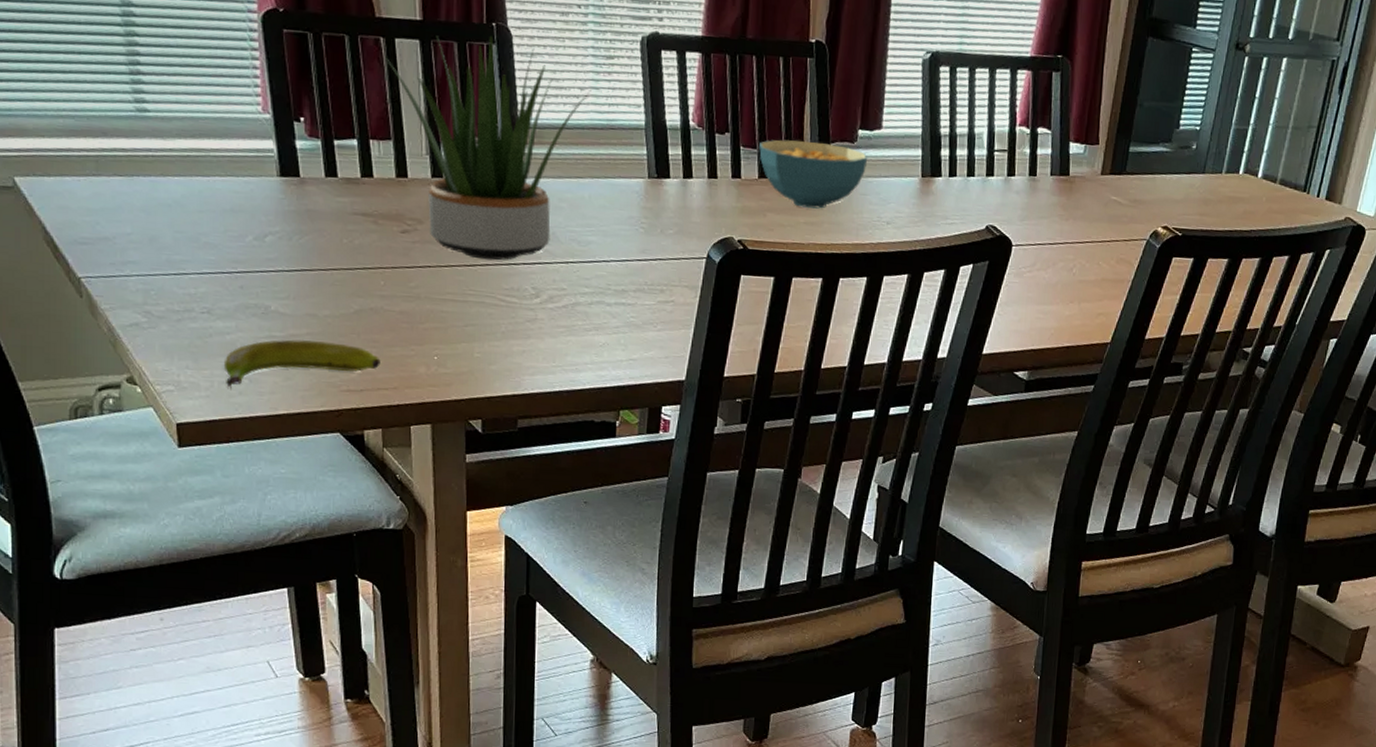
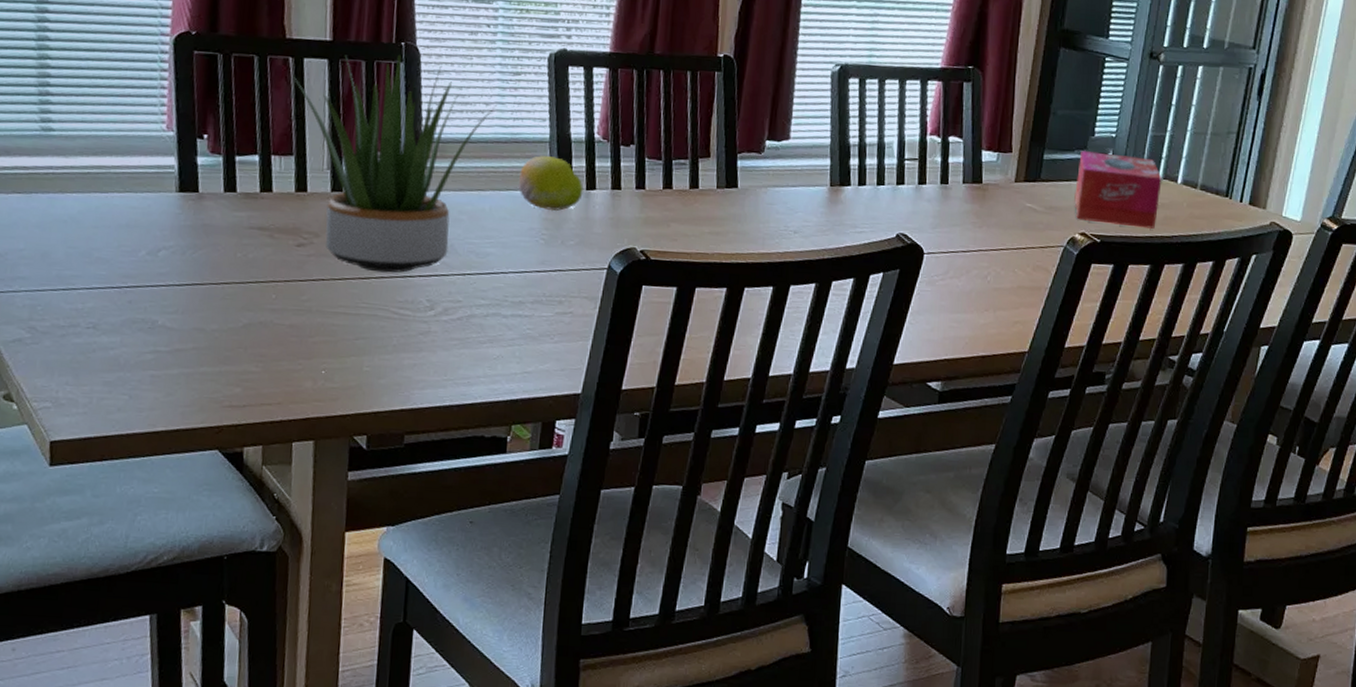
banana: present [223,339,381,388] -> none [104,354,266,404]
fruit: none [616,143,680,200] -> present [518,155,583,211]
cereal bowl: present [759,139,868,209] -> none [664,151,775,219]
tissue box: none [1158,143,1243,224] -> present [1074,151,1162,230]

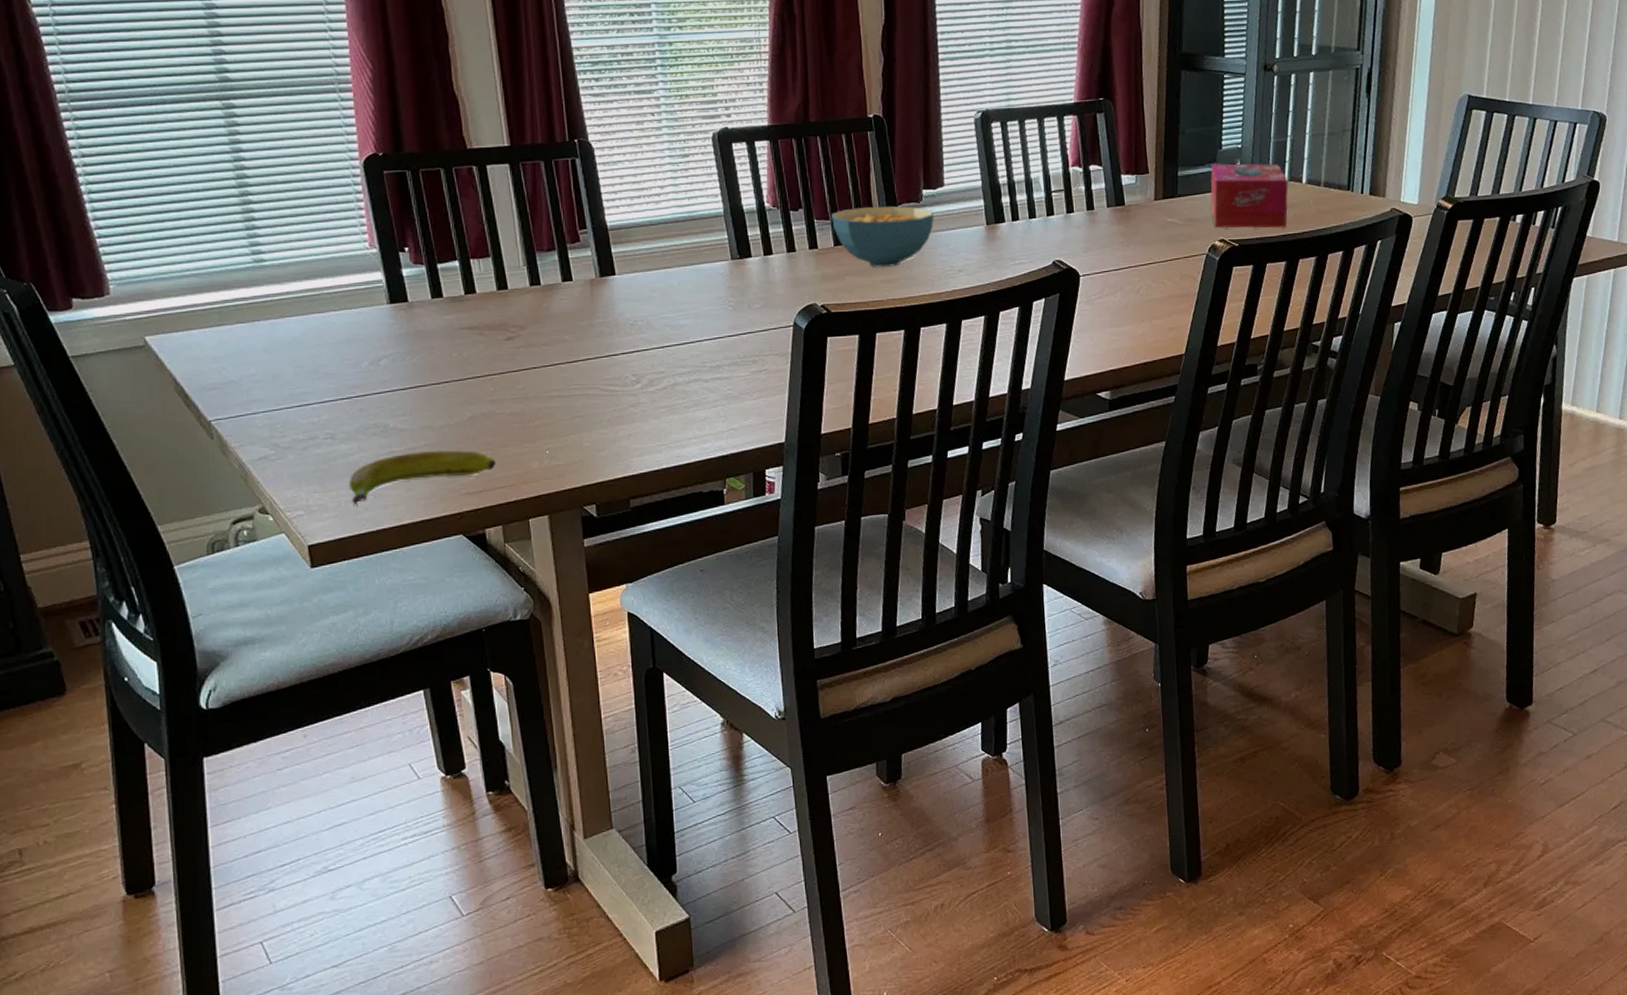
banana: none [104,354,266,404] -> present [349,450,496,506]
potted plant: present [291,54,497,273] -> none [477,151,671,355]
fruit: present [518,155,583,211] -> none [700,229,762,279]
cereal bowl: none [664,151,775,219] -> present [832,206,935,268]

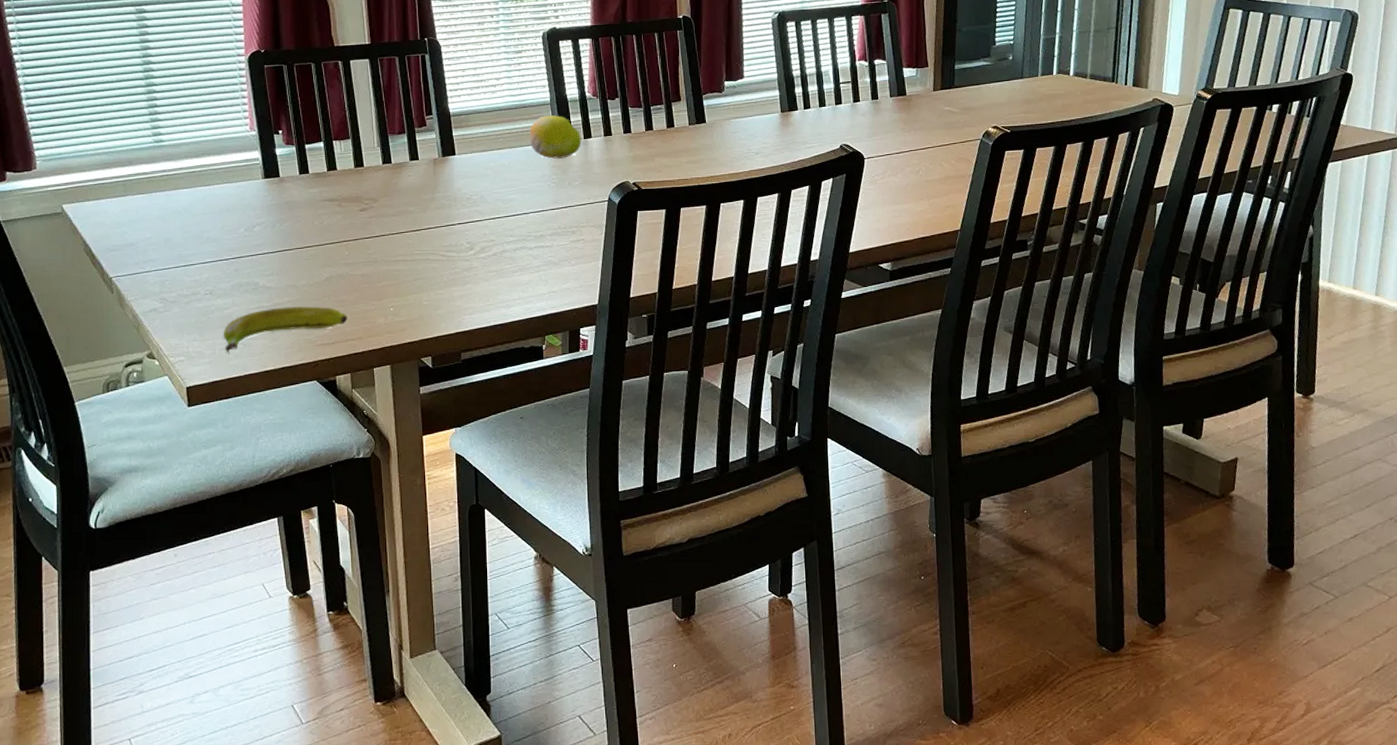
fruit: none [700,229,762,279] -> present [529,115,582,160]
cereal bowl: present [832,206,935,268] -> none [644,96,735,150]
tissue box: present [1210,163,1289,229] -> none [984,58,1057,117]

